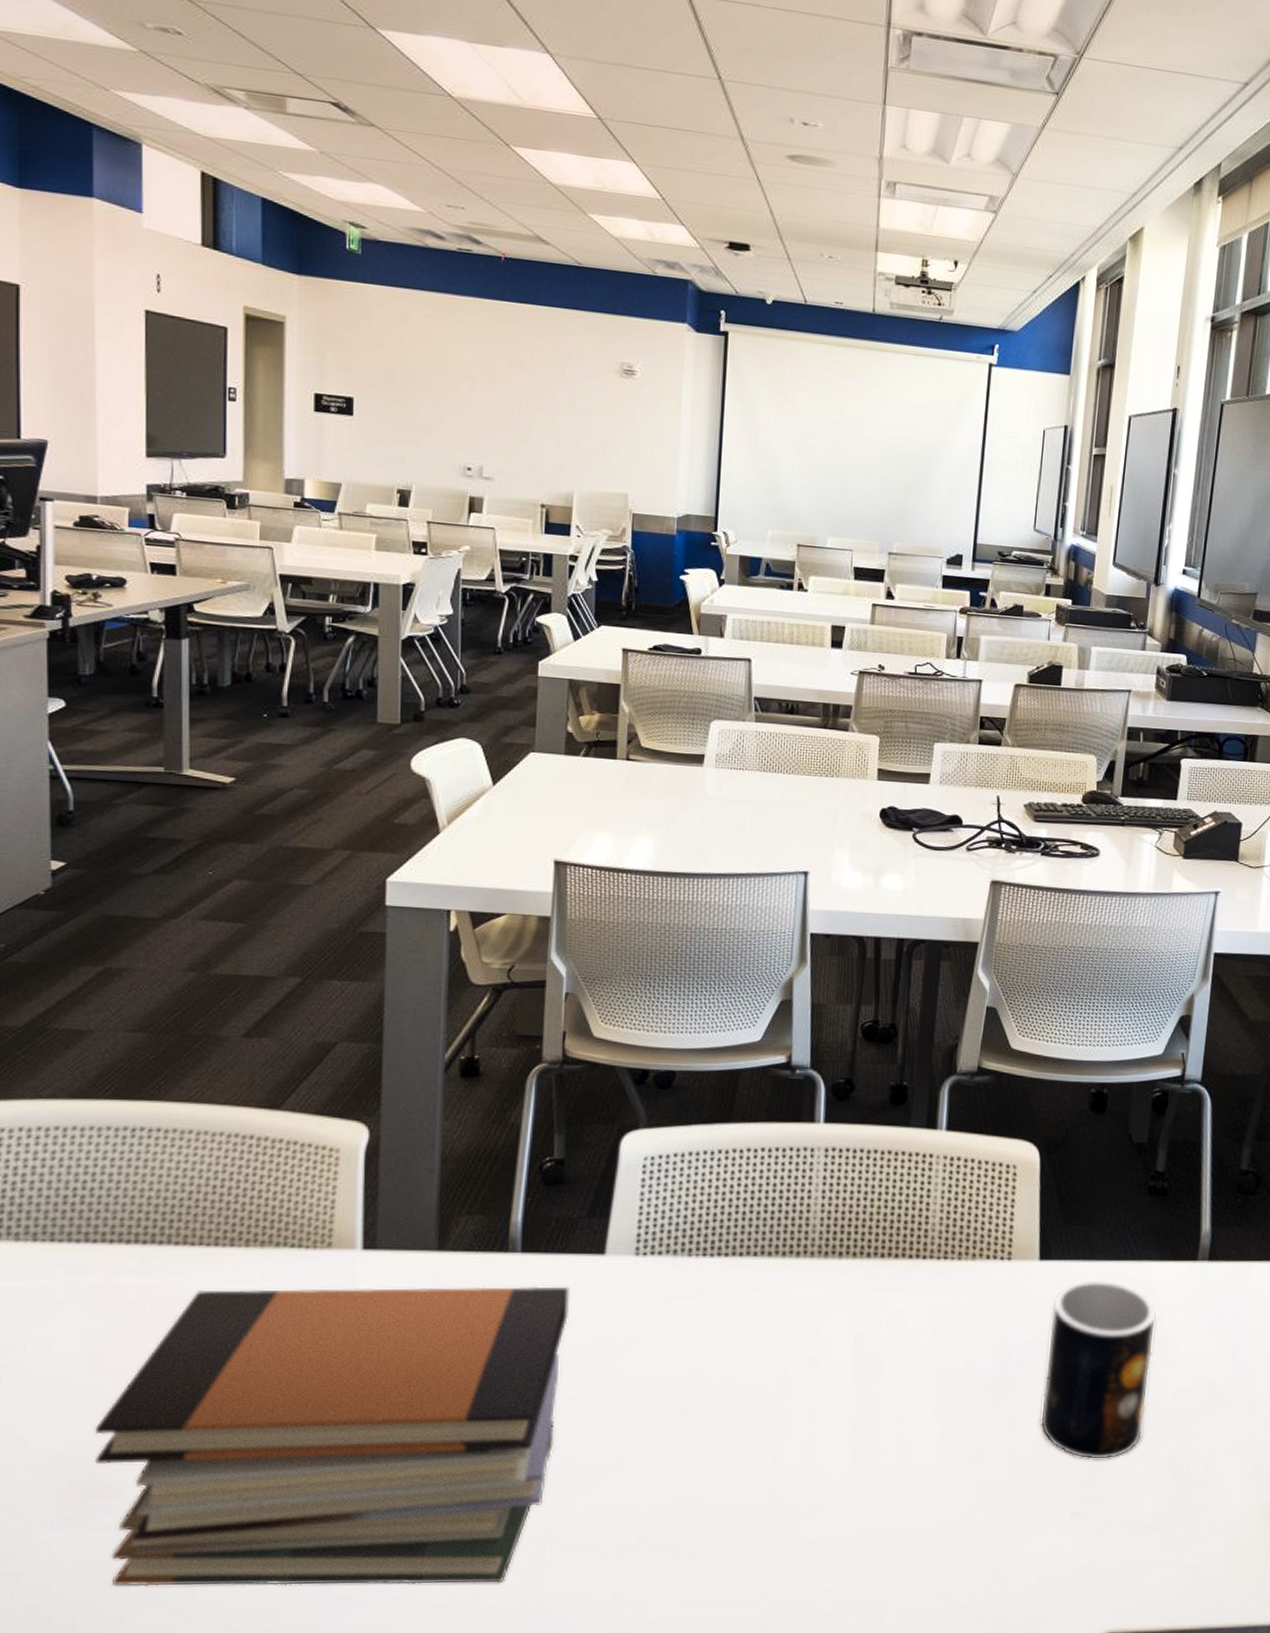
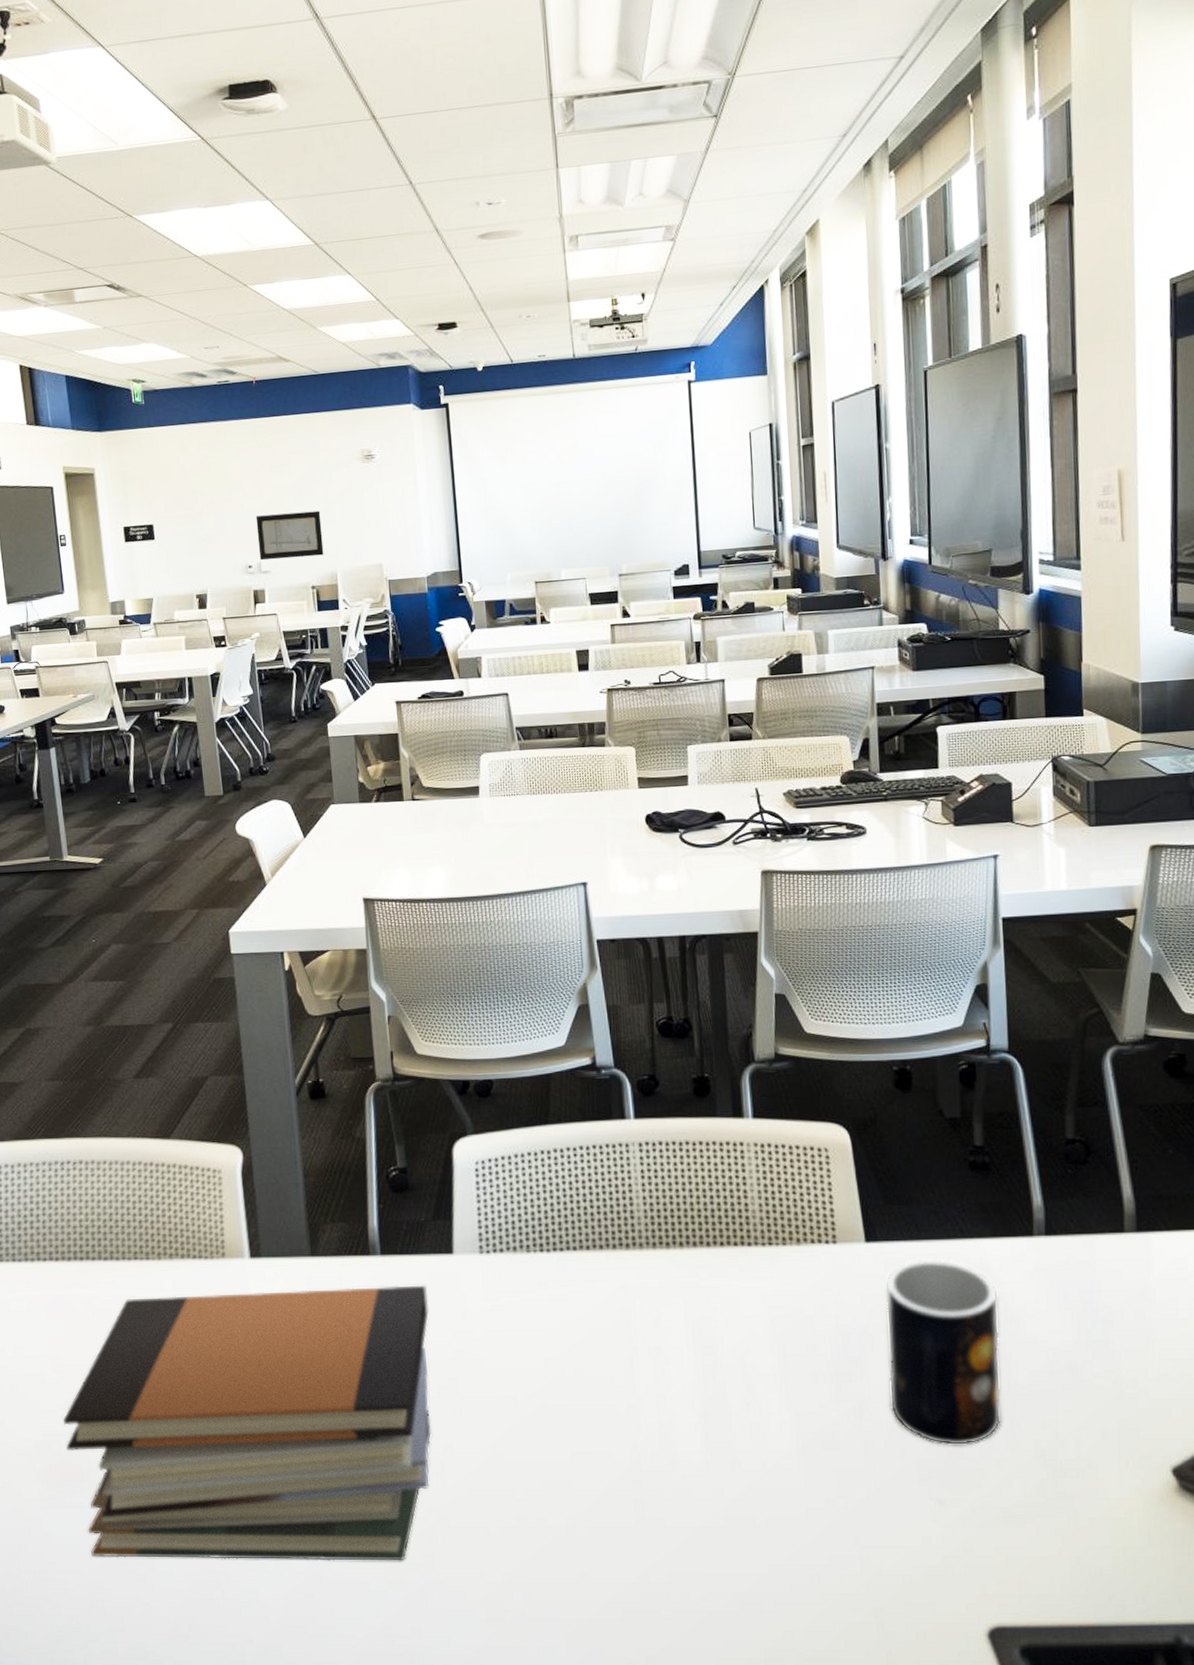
wall art: none [482,412,563,472] -> present [255,510,324,561]

